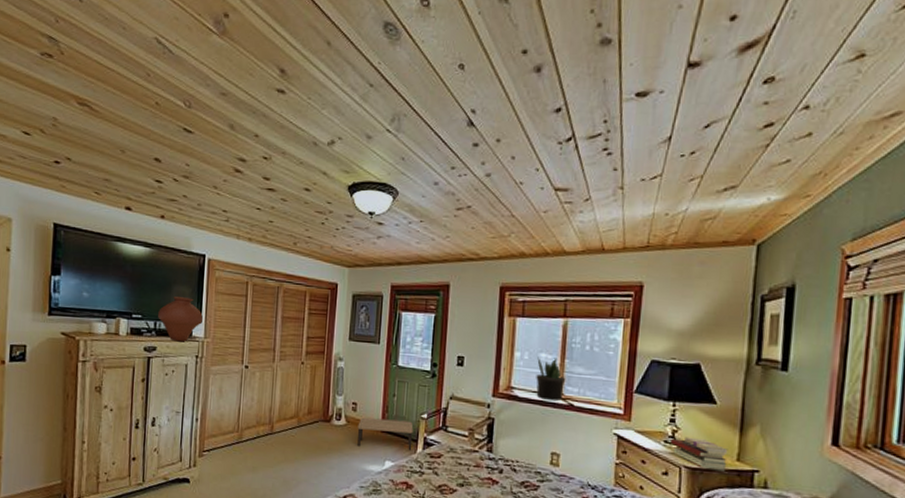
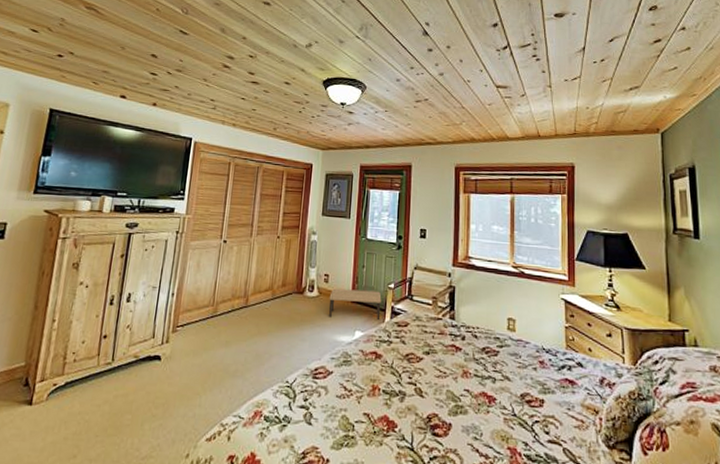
vase: present [158,297,203,342] -> none [142,176,186,219]
planter: present [536,356,566,402] -> none [490,229,516,270]
books: present [671,436,728,472] -> none [611,300,661,332]

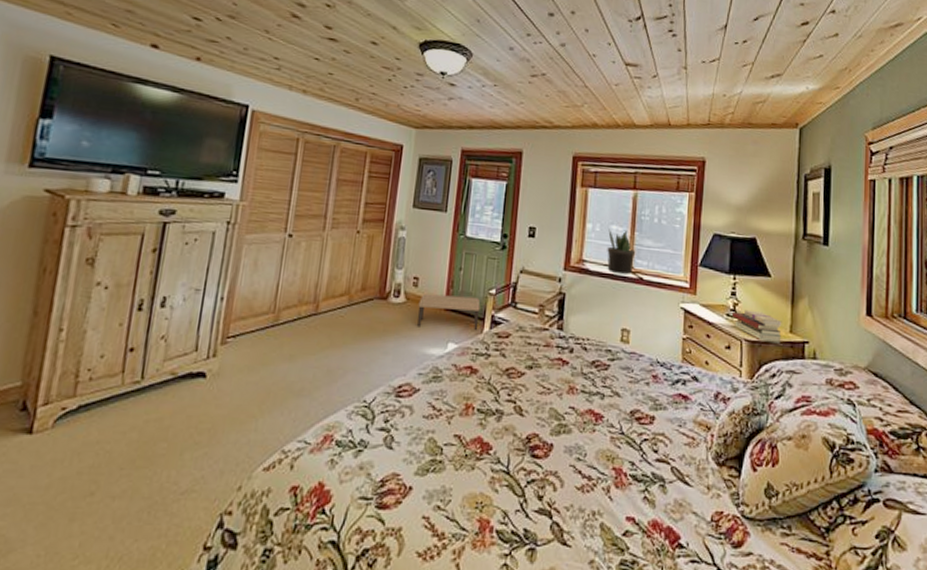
planter: none [490,229,516,270] -> present [607,228,636,275]
books: none [611,300,661,332] -> present [732,309,782,344]

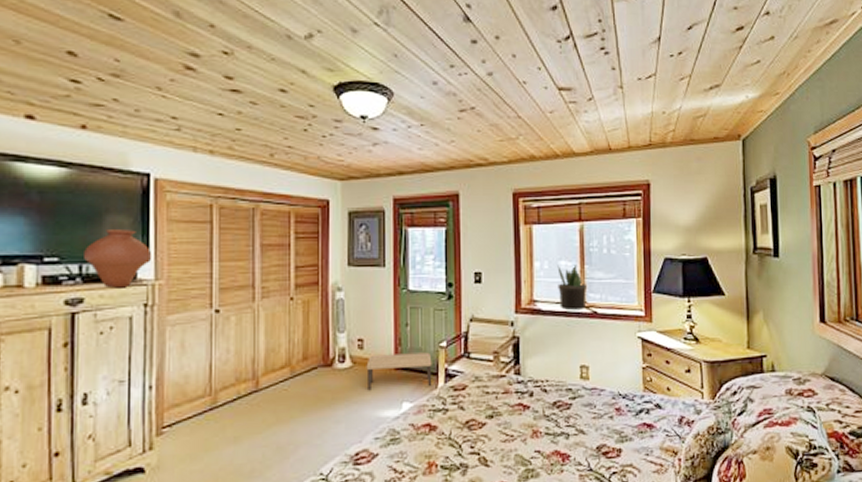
vase: none [181,151,240,205] -> present [84,230,151,289]
books: present [732,309,782,344] -> none [690,331,740,362]

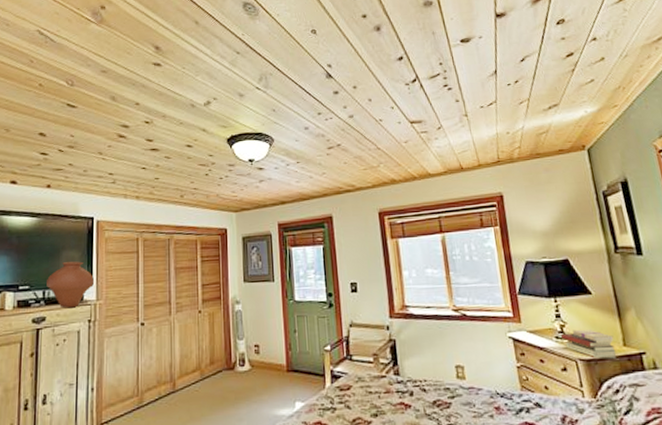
bench: present [366,352,432,391] -> none [262,356,320,391]
planter: present [557,264,588,311] -> none [424,272,456,315]
books: none [690,331,740,362] -> present [561,329,616,359]

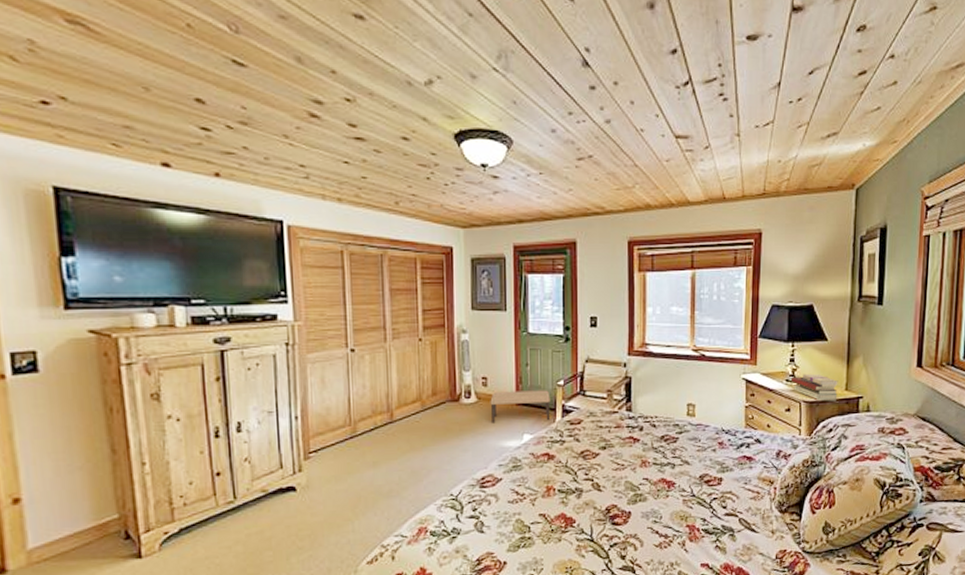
vase: present [47,261,94,309] -> none [227,274,289,329]
bench: none [262,356,320,391] -> present [490,390,551,424]

